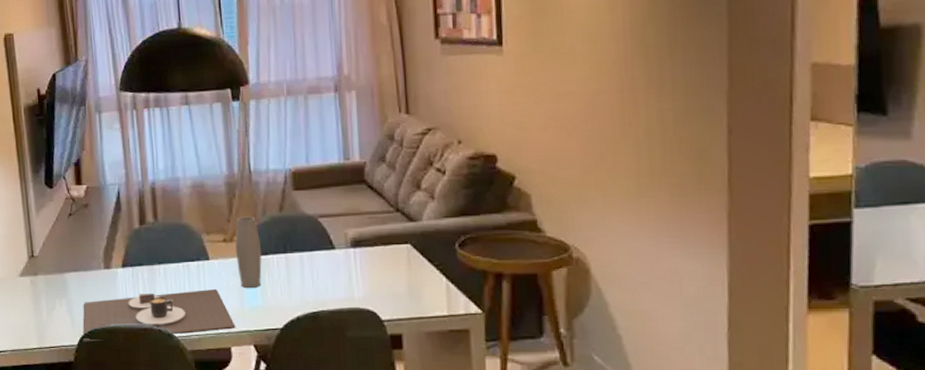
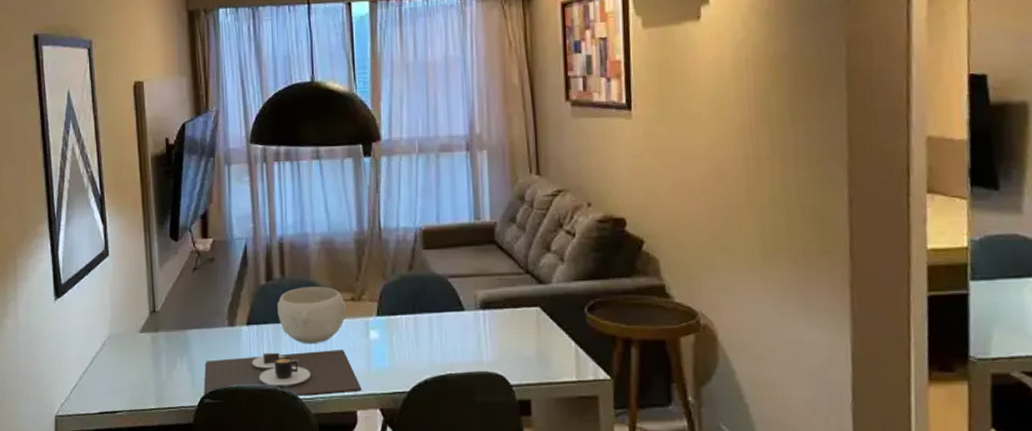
bowl: none [151,229,219,285] -> present [277,287,347,344]
vase: present [235,216,262,288] -> none [363,274,390,349]

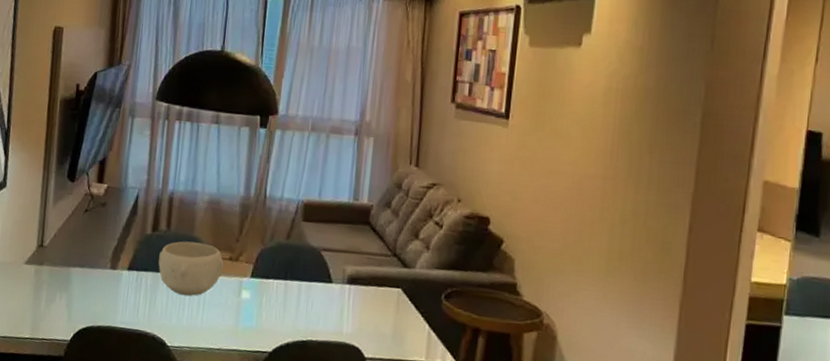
place setting: present [203,349,362,404] -> none [76,298,227,346]

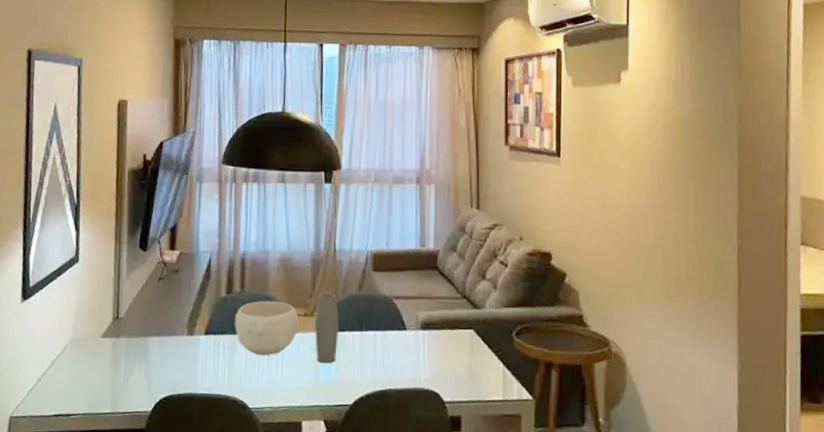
vase: none [238,238,264,309] -> present [315,292,339,363]

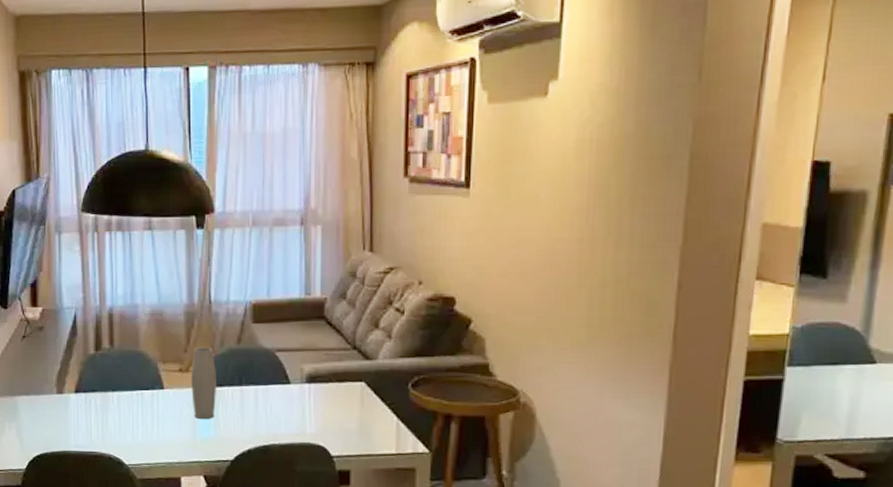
bowl: present [235,301,300,356] -> none [106,357,174,413]

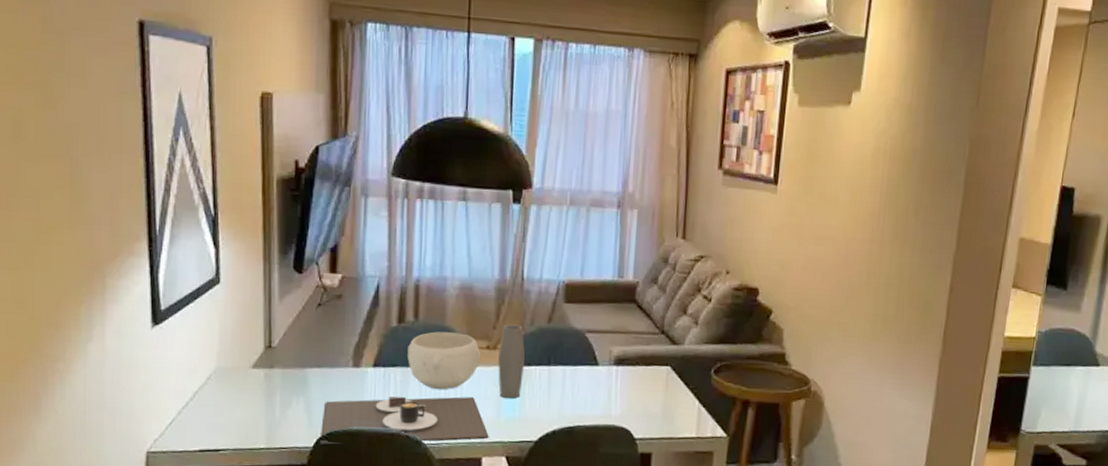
place setting: none [31,418,186,468] -> present [319,396,489,446]
bowl: none [106,357,174,413] -> present [407,331,481,390]

